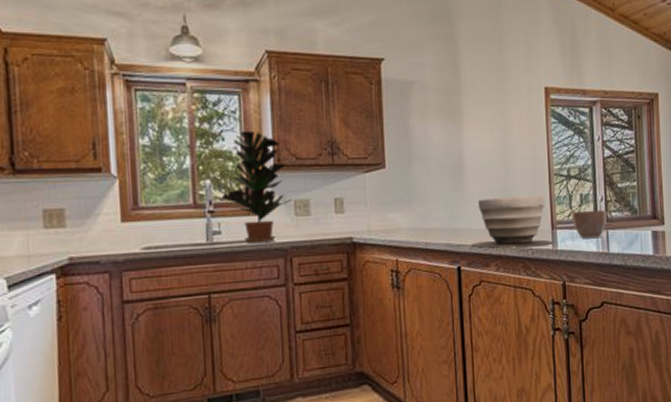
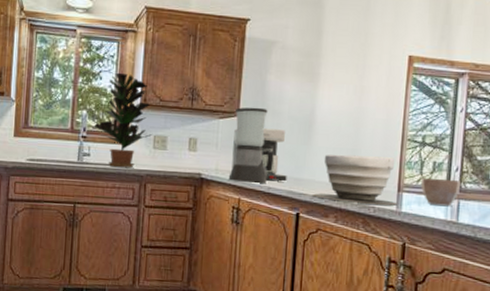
blender: none [380,155,423,242] -> present [228,107,268,184]
coffee maker: none [382,177,444,236] -> present [232,128,287,182]

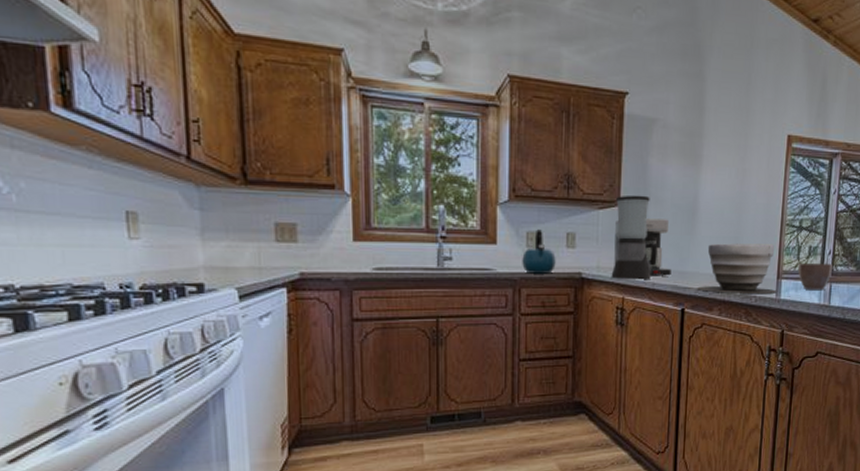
potted plant: present [94,72,152,169] -> none [454,157,524,272]
kettle: none [148,134,179,173] -> present [522,229,556,274]

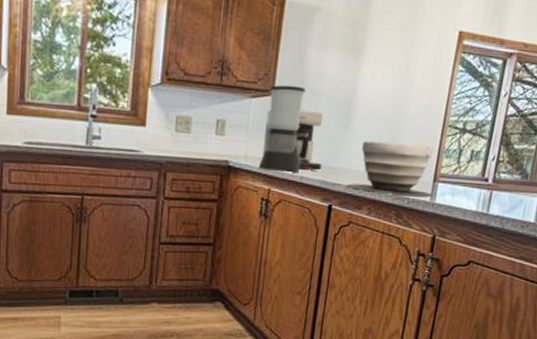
kettle: present [522,229,556,274] -> none [169,114,204,160]
cup: present [797,262,832,291] -> none [456,166,495,198]

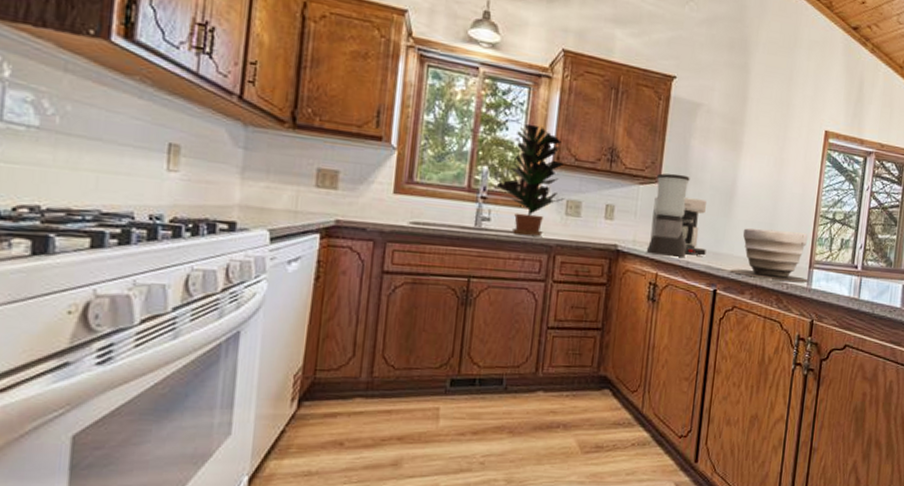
potted plant: none [105,38,174,155] -> present [496,123,564,237]

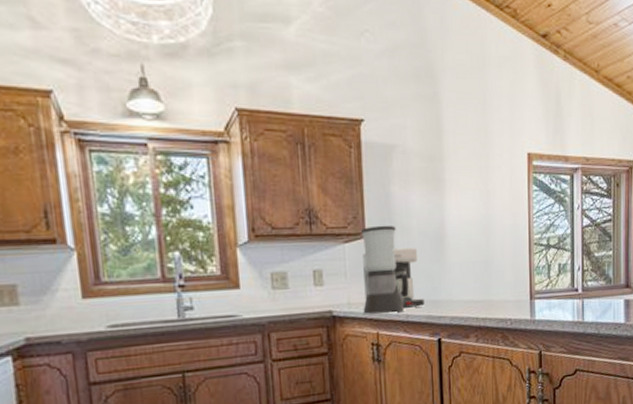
potted plant: present [496,123,564,237] -> none [192,197,268,320]
planter: present [730,228,808,282] -> none [452,265,531,319]

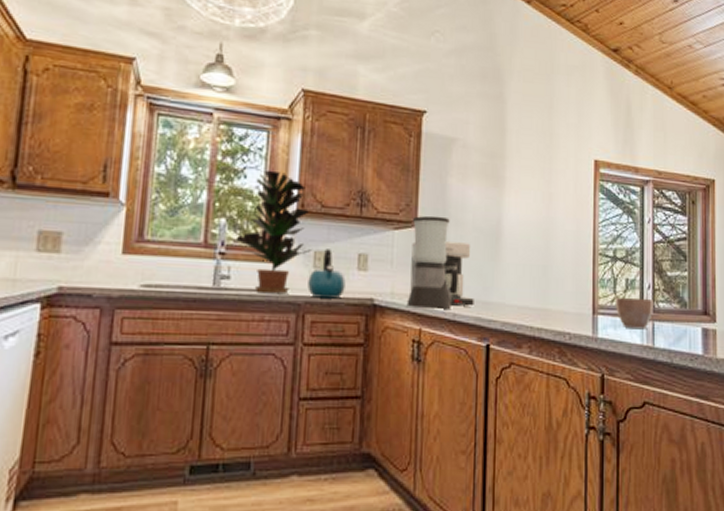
potted plant: none [192,197,268,320] -> present [235,170,312,295]
kettle: none [268,269,305,317] -> present [307,249,346,299]
cup: none [549,280,583,308] -> present [615,296,653,330]

